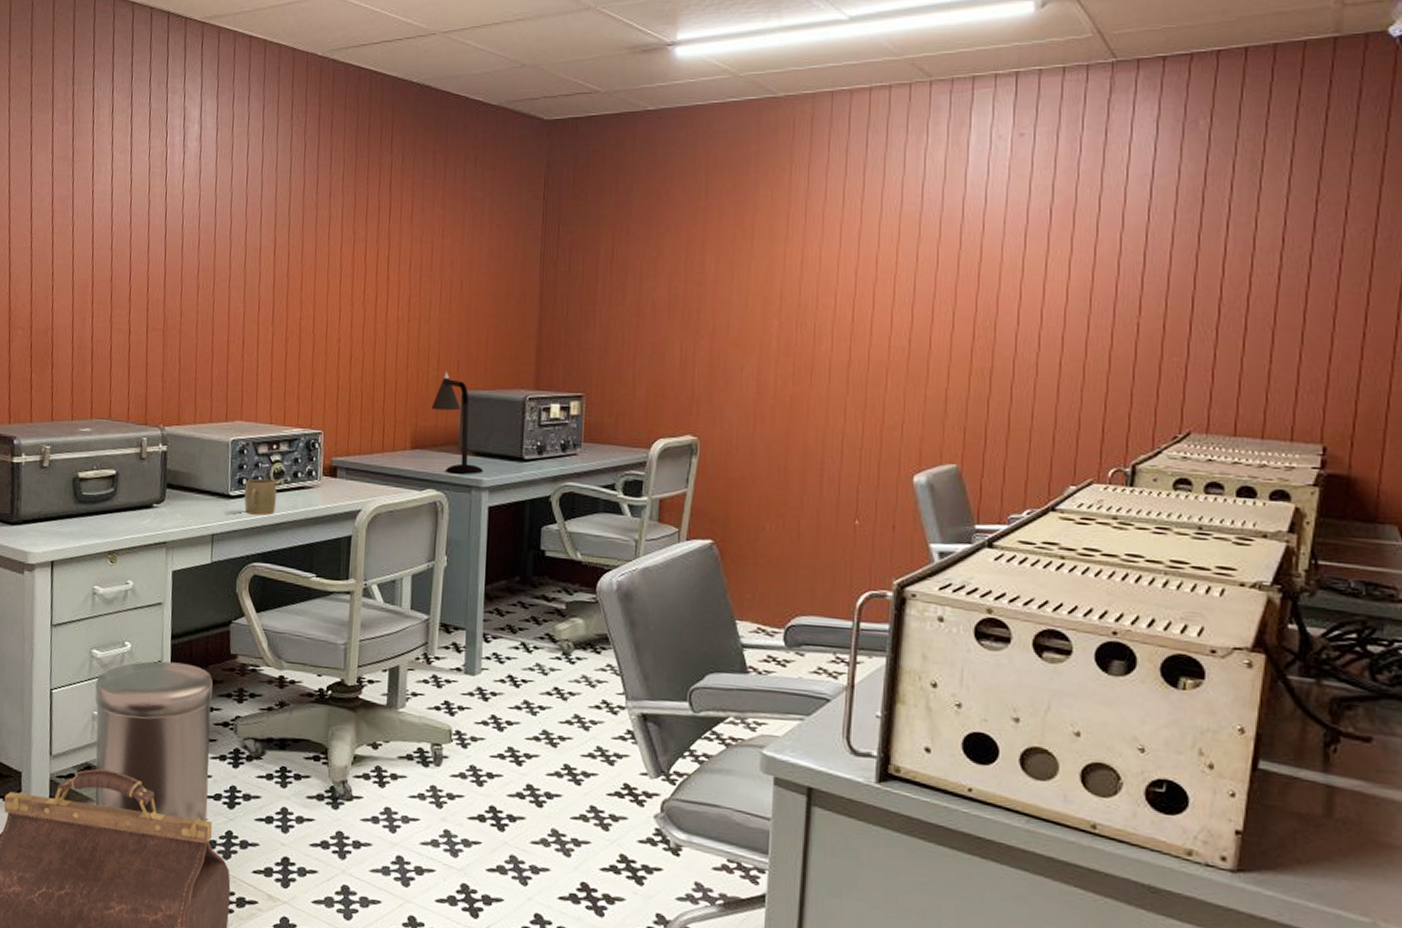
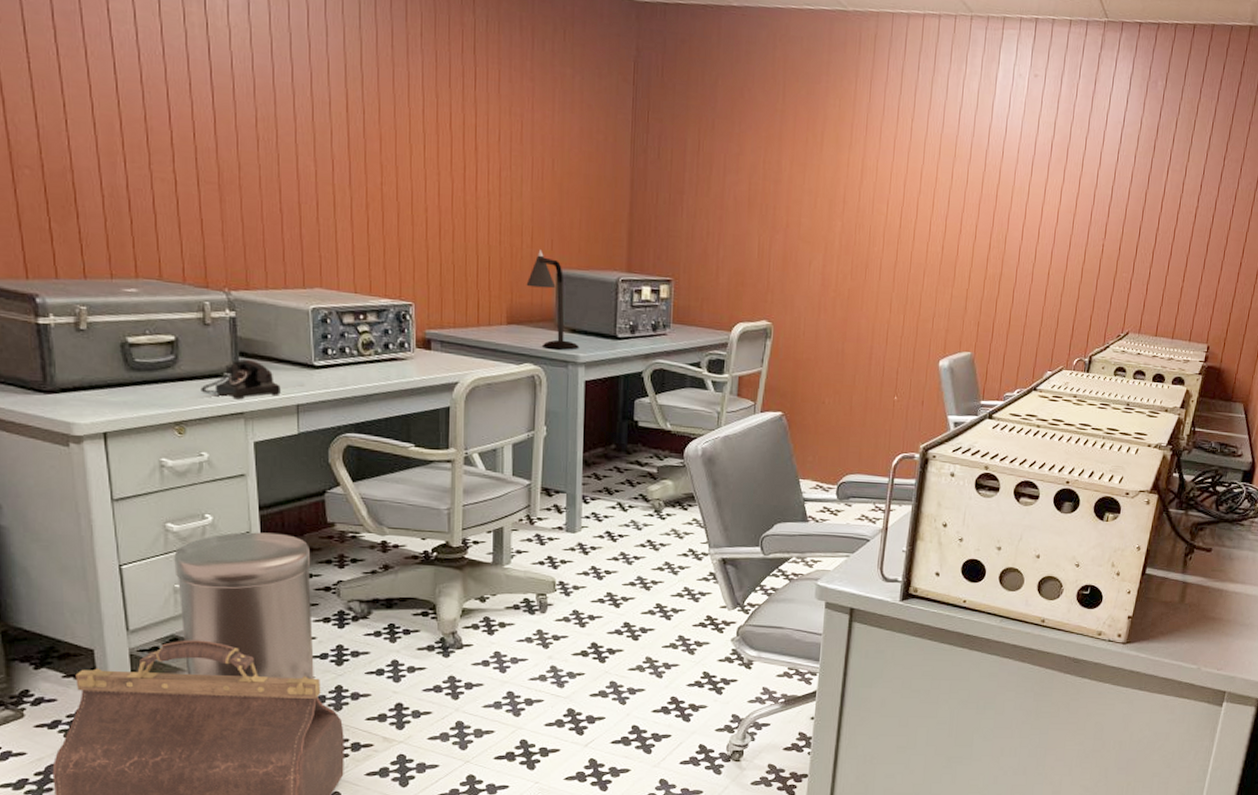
telephone: none [132,491,199,530] -> present [201,359,281,400]
mug: present [244,478,277,516] -> none [330,348,366,387]

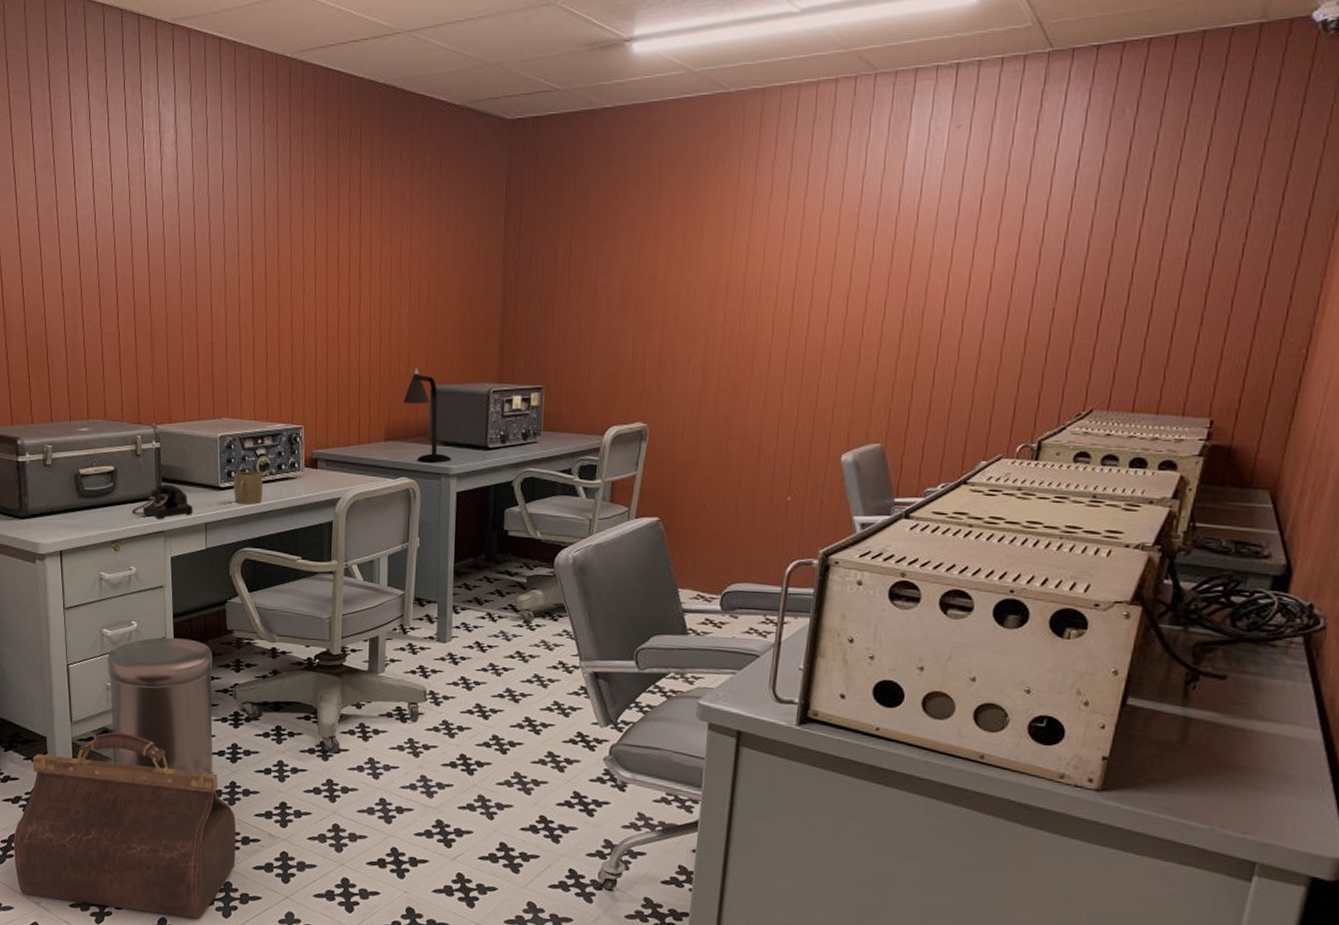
mug: none [330,348,366,387] -> present [233,471,263,506]

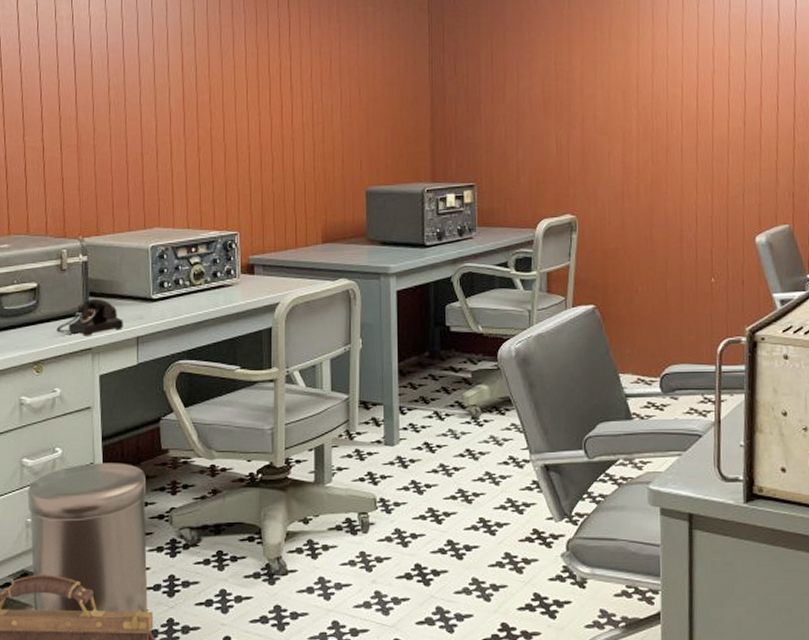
mug: present [233,471,263,506] -> none [166,280,197,316]
desk lamp: present [402,368,452,463] -> none [338,170,390,263]

